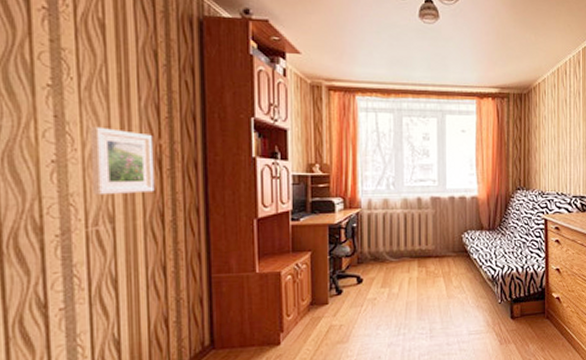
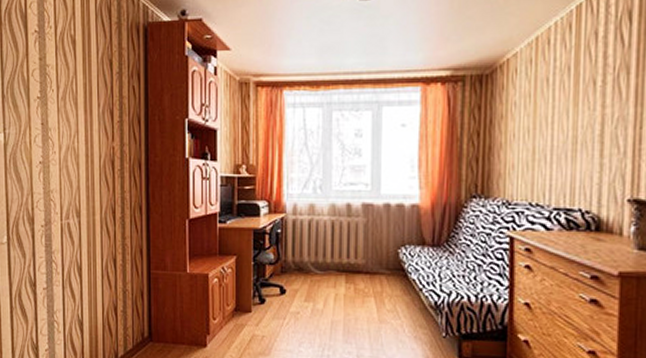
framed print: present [90,126,155,196] -> none [64,132,109,193]

